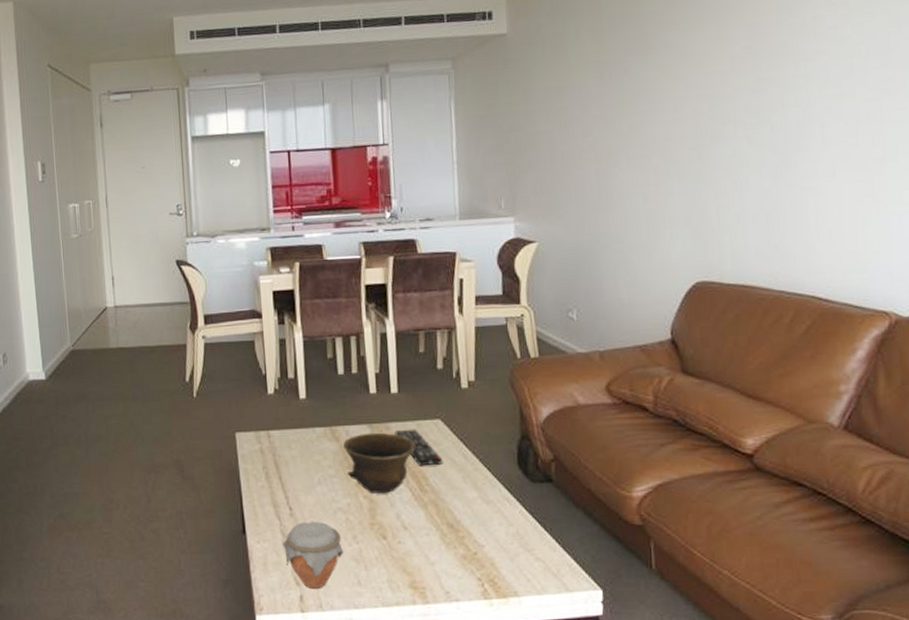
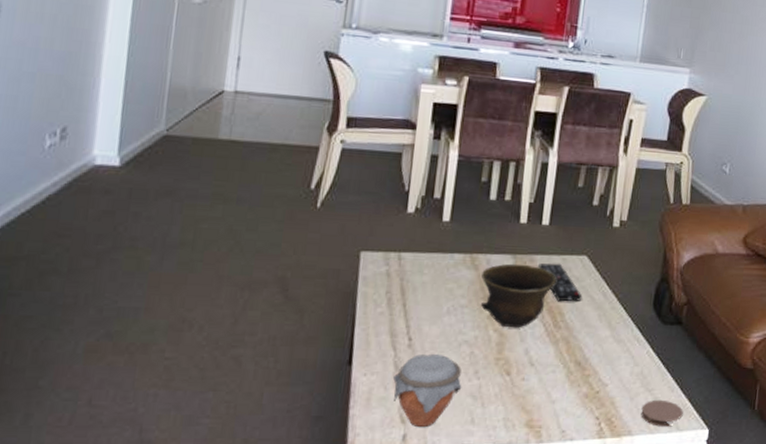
coaster: none [524,560,570,588] -> present [641,399,683,427]

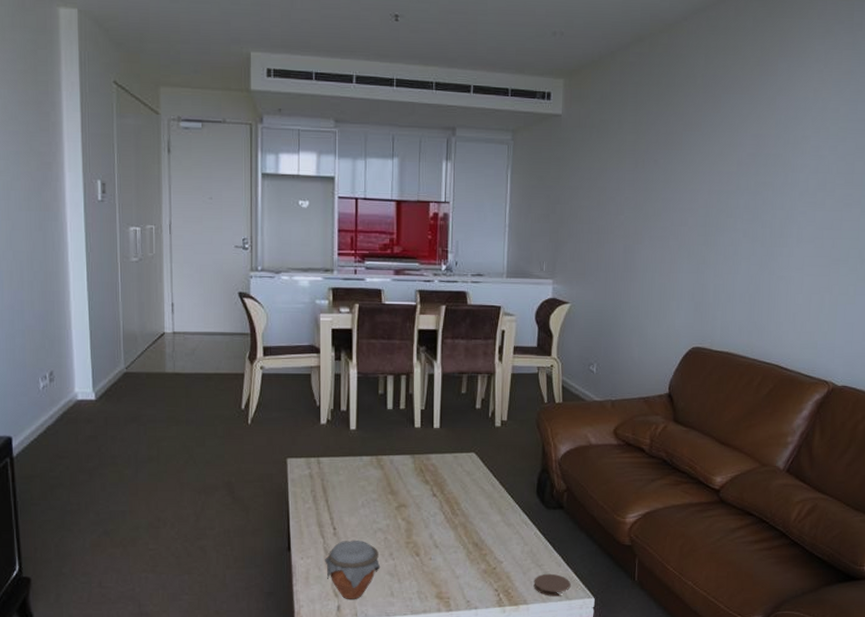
bowl: present [480,263,556,328] -> none [387,462,450,517]
remote control: present [537,263,583,302] -> none [433,460,474,493]

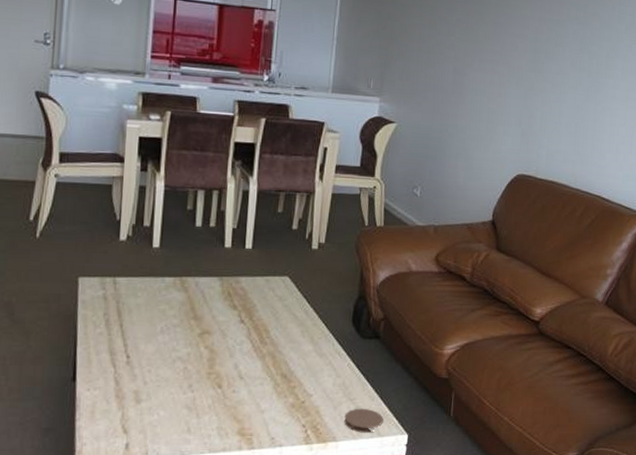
jar: present [325,540,381,600] -> none [115,369,178,437]

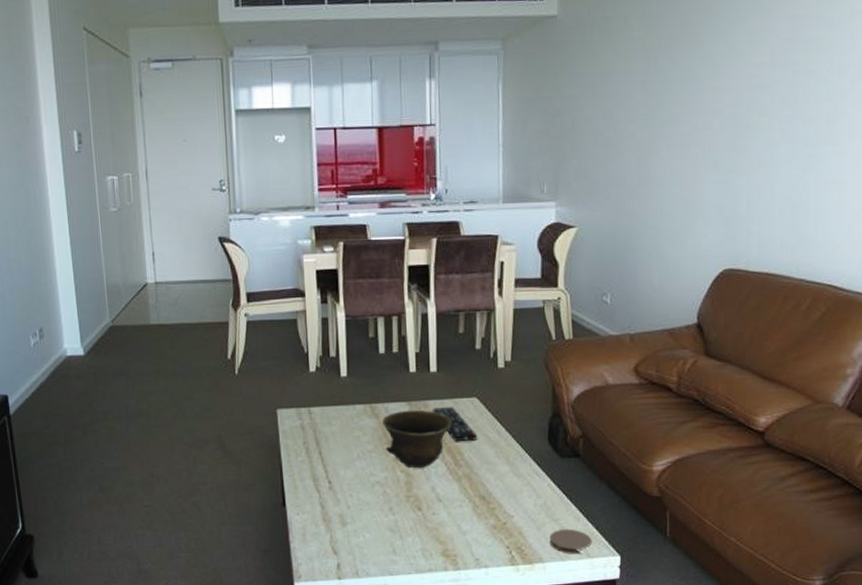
bowl: none [191,285,261,345] -> present [382,410,451,468]
remote control: none [242,284,286,320] -> present [431,406,478,442]

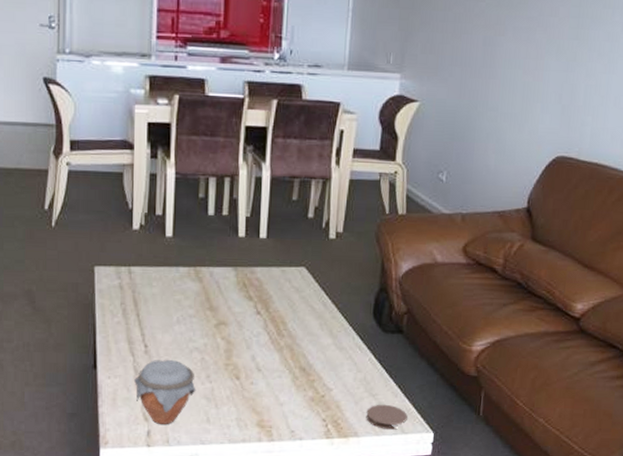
jar: none [321,494,381,558] -> present [134,359,196,425]
bowl: present [382,410,451,468] -> none [206,275,277,336]
remote control: present [431,406,478,442] -> none [258,274,303,312]

